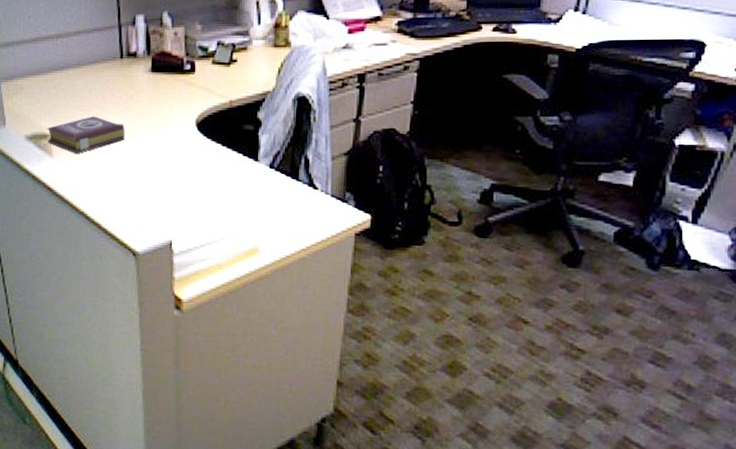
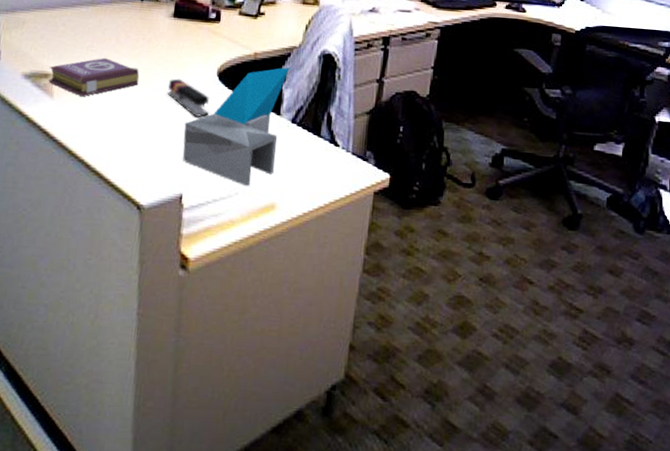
stapler: none [152,131,190,167] -> present [168,78,209,117]
tissue box: none [169,113,266,232] -> present [183,67,291,187]

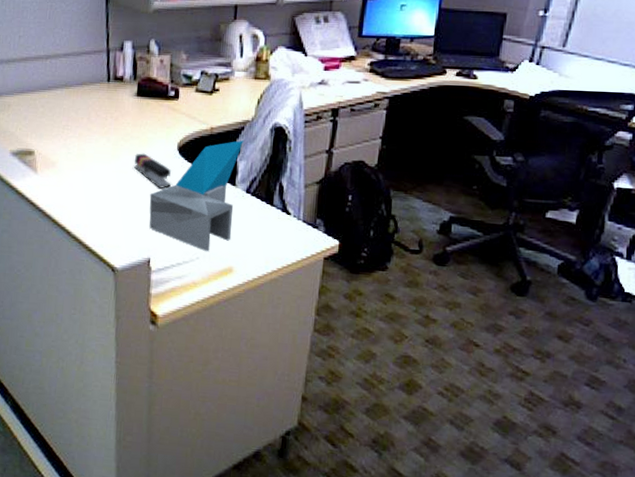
book: present [48,58,140,97] -> none [32,136,109,172]

